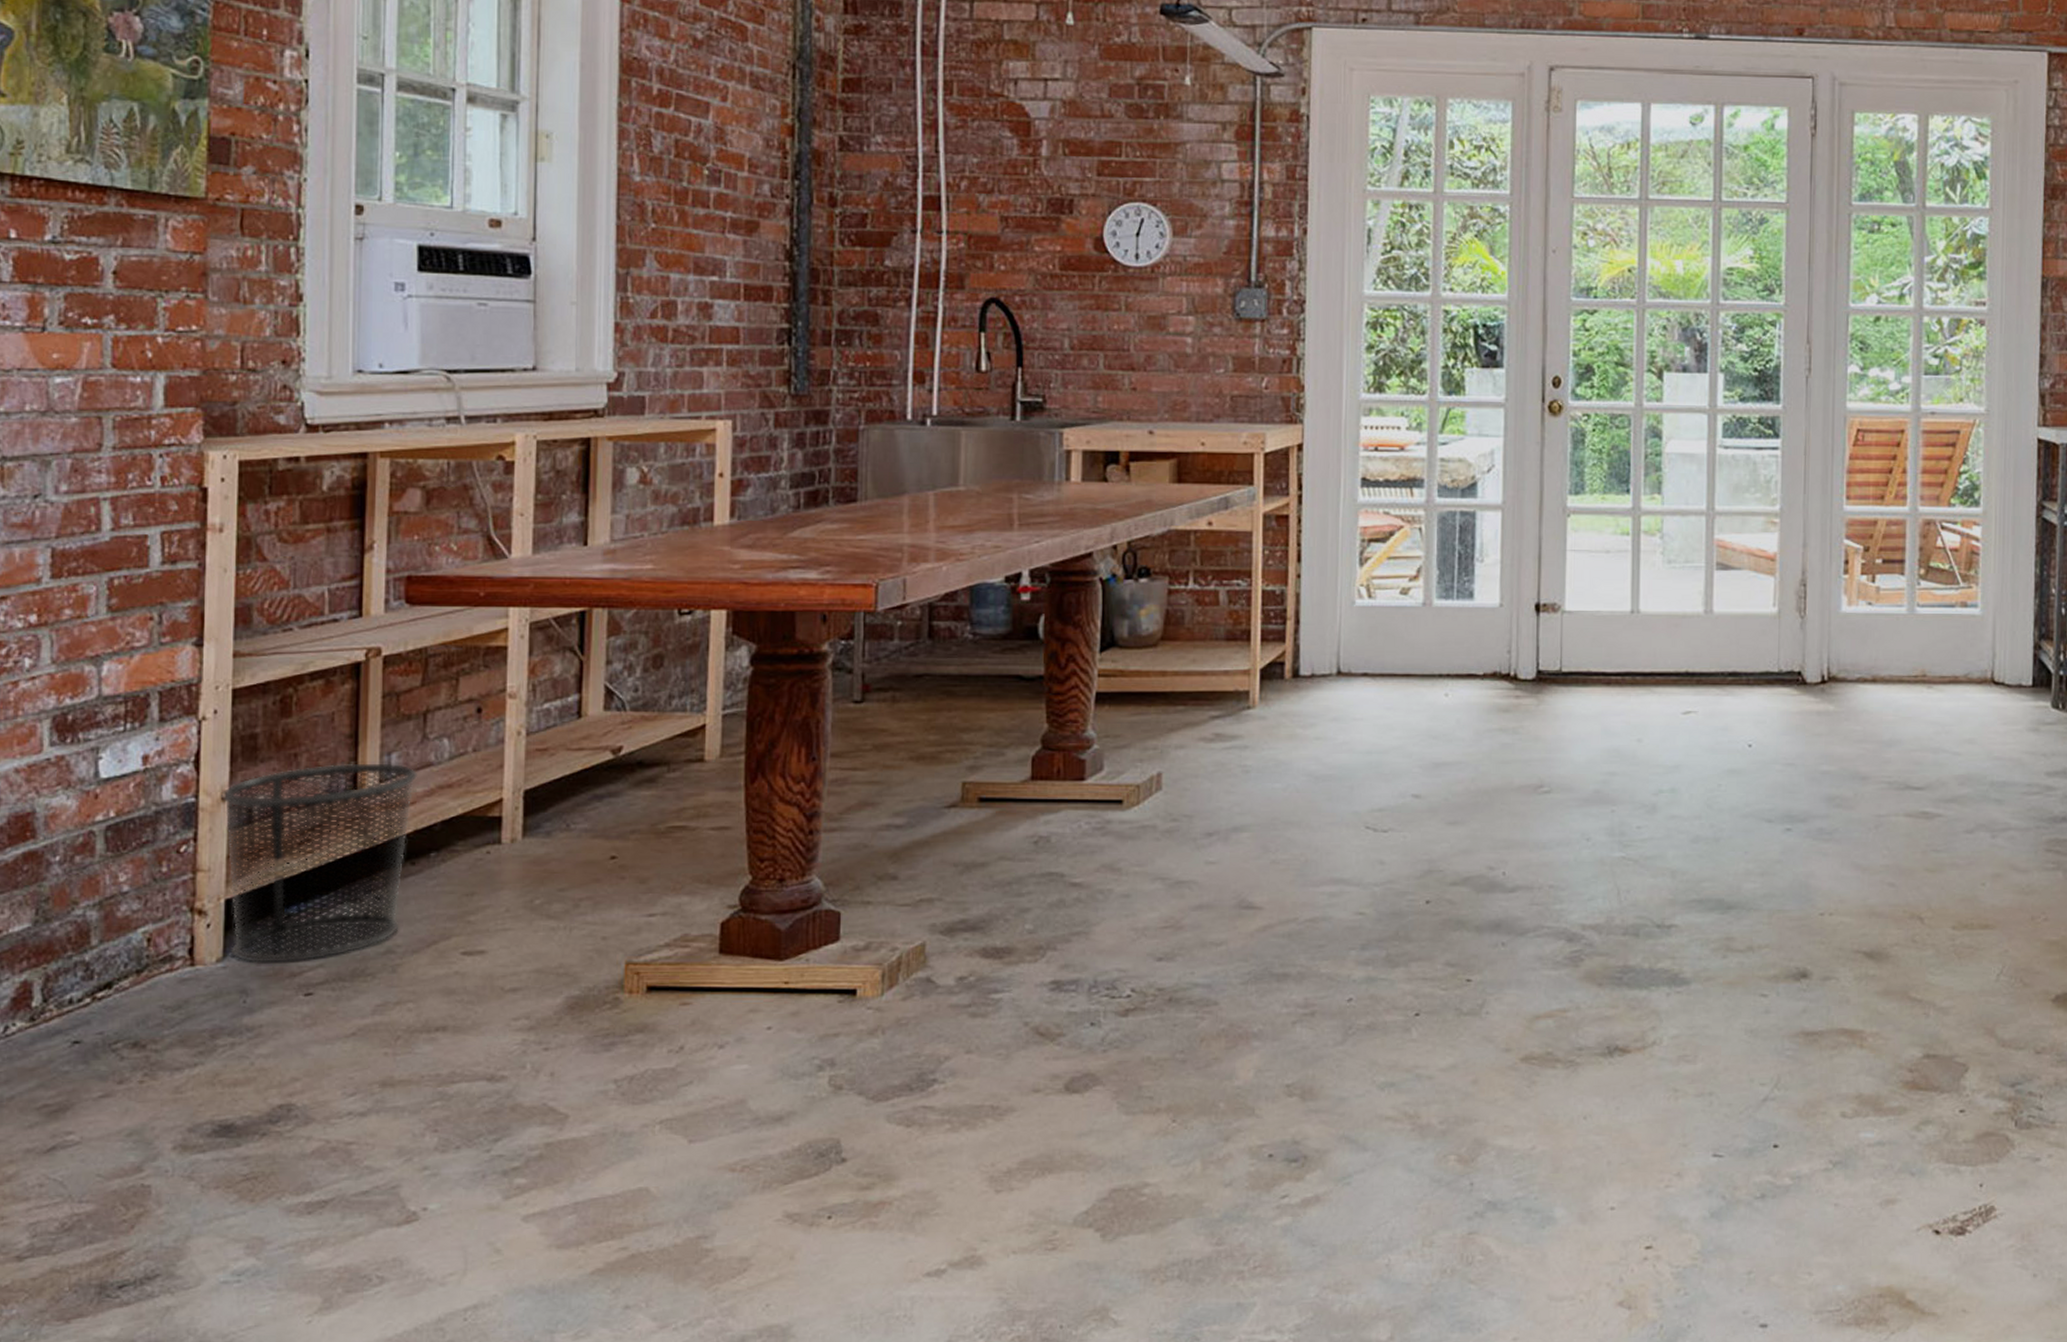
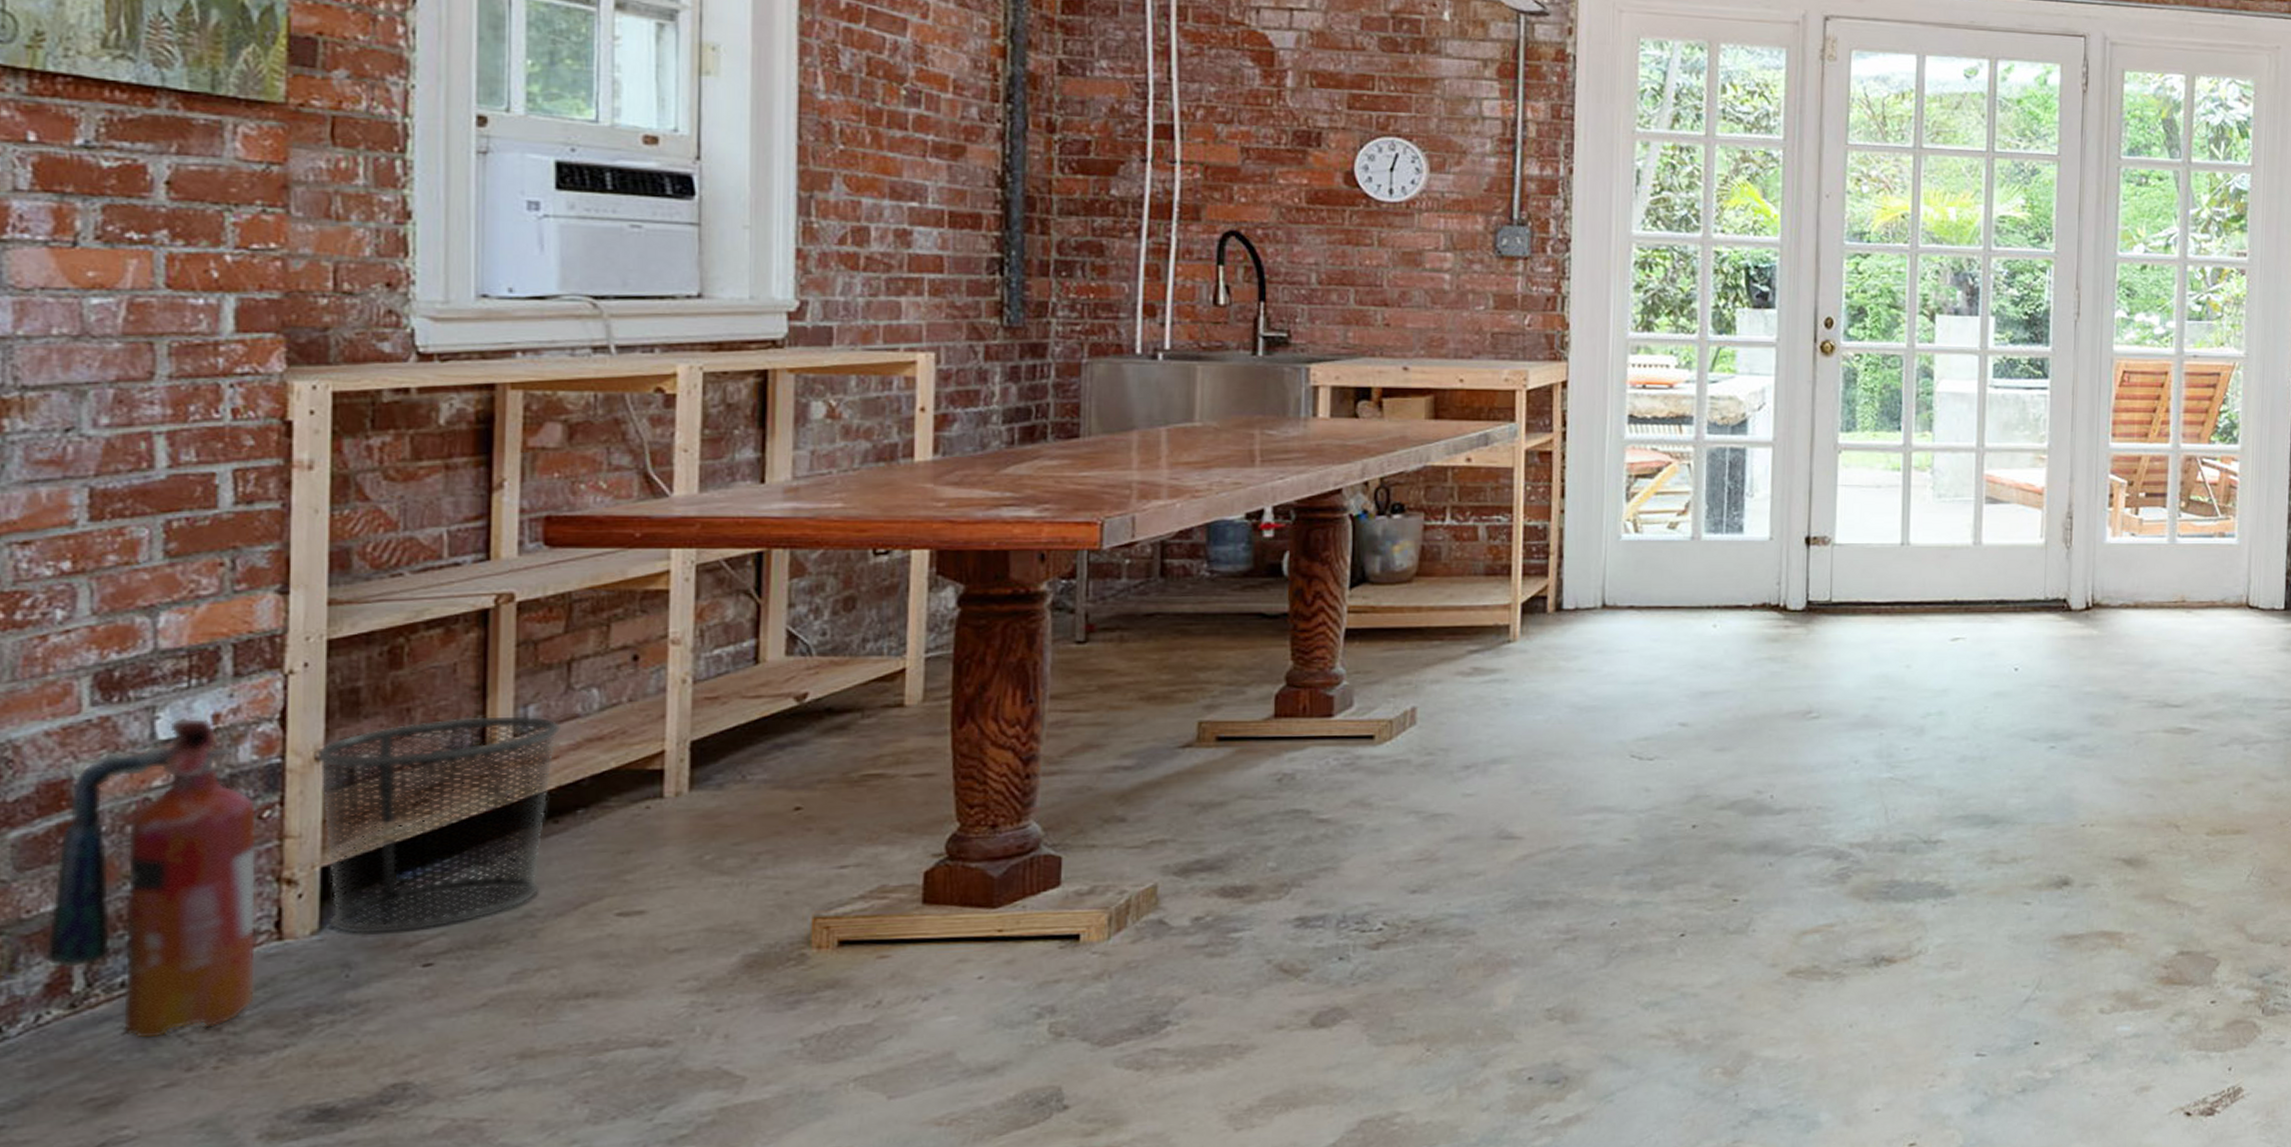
fire extinguisher: none [12,758,175,1051] -> present [46,718,256,1038]

